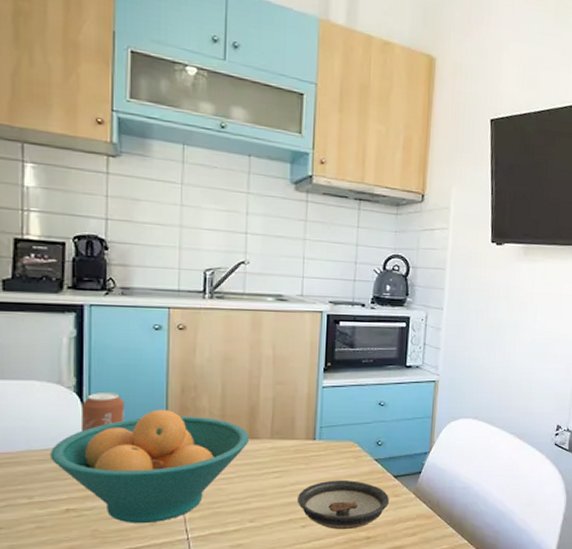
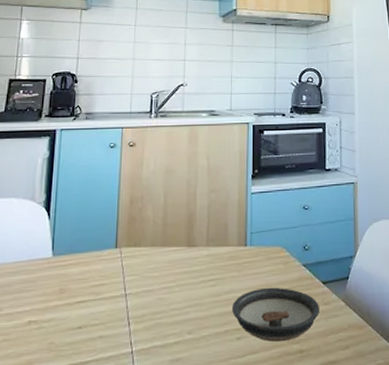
fruit bowl: present [51,409,250,524] -> none [20,220,188,336]
can: present [80,393,124,432] -> none [46,206,83,244]

